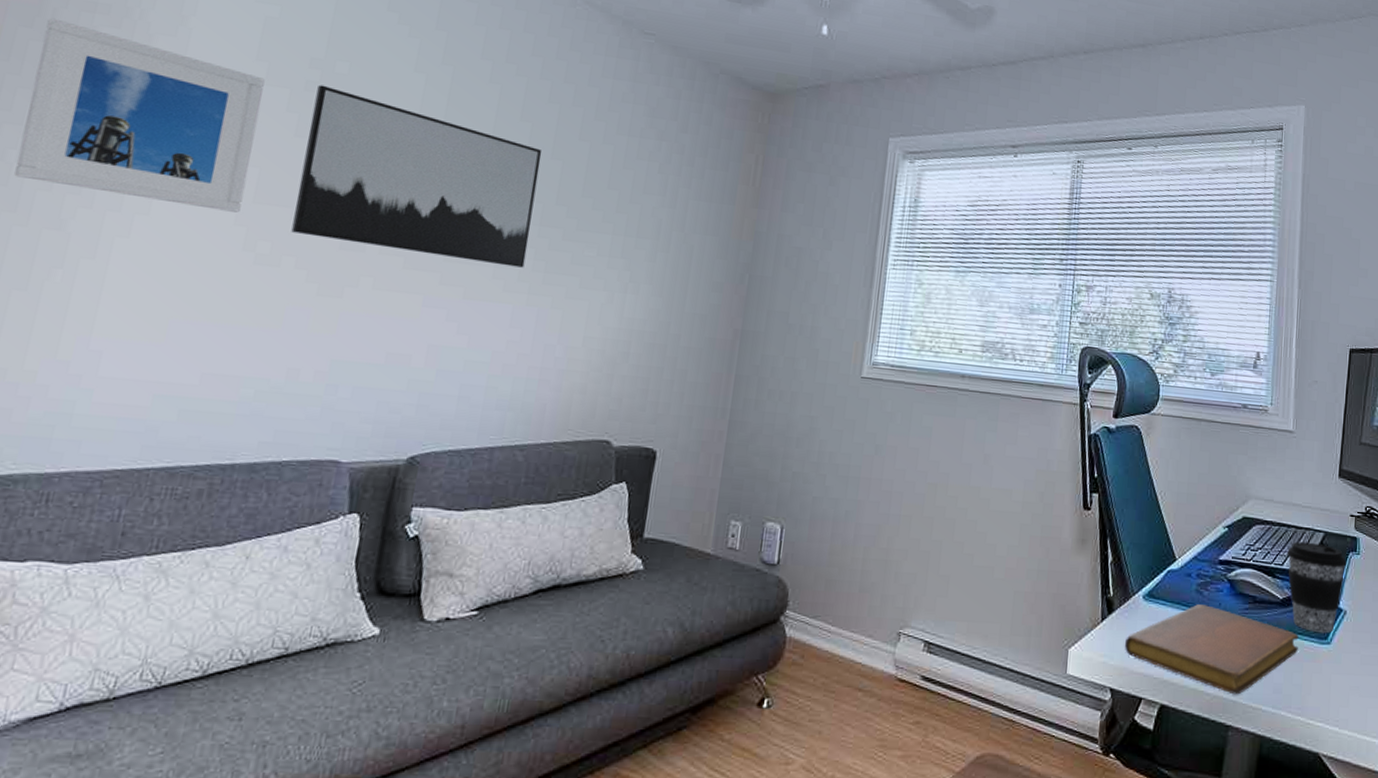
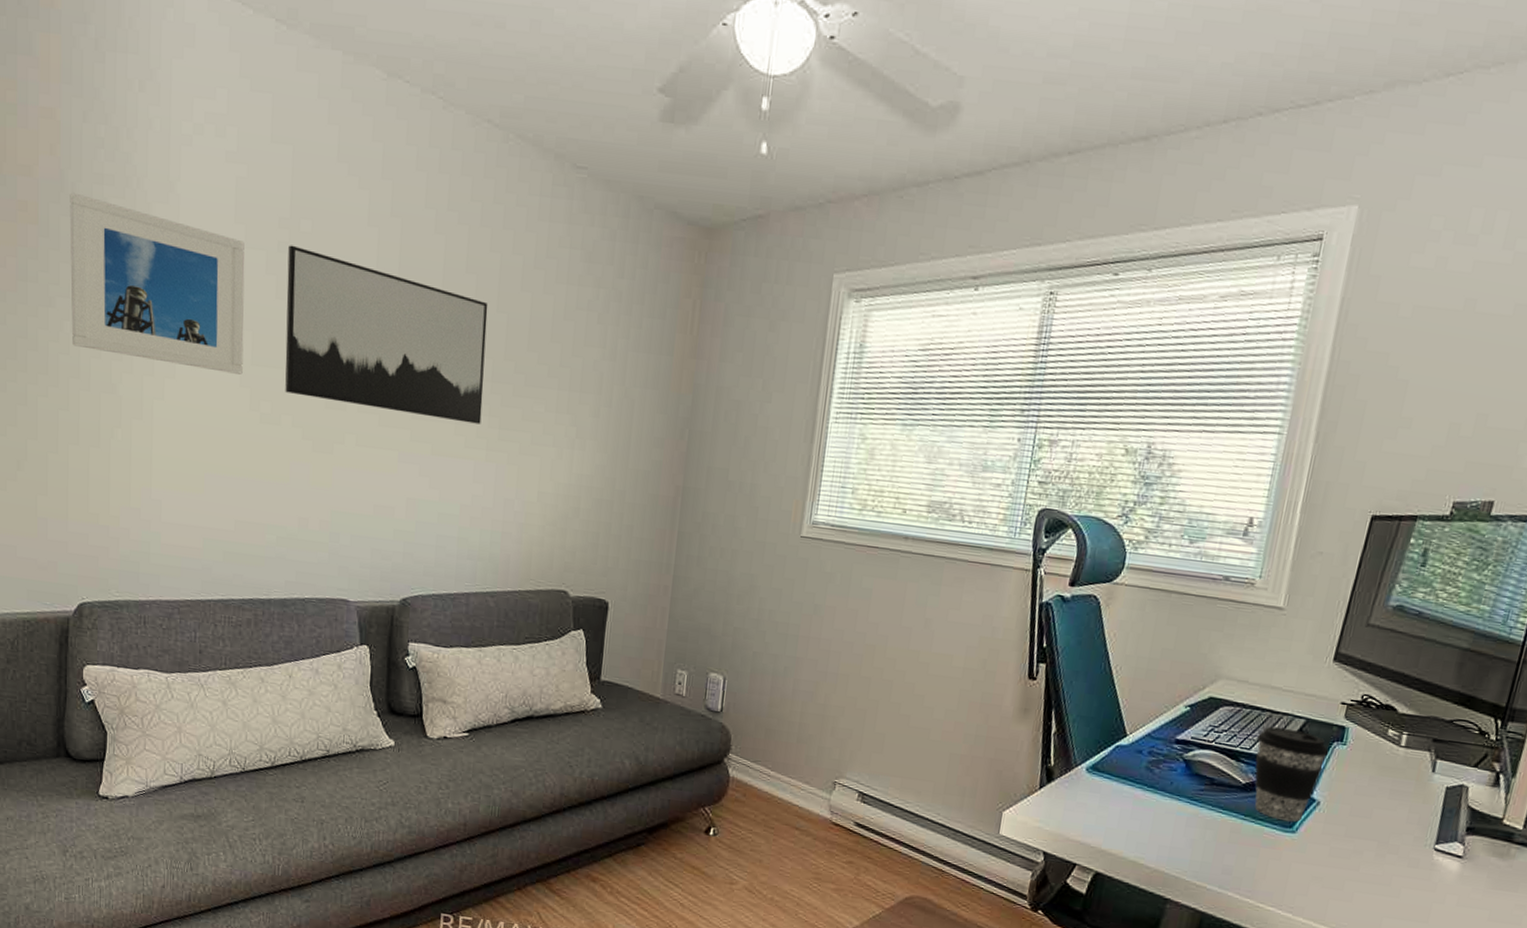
notebook: present [1125,604,1299,695] -> none [1062,781,1259,872]

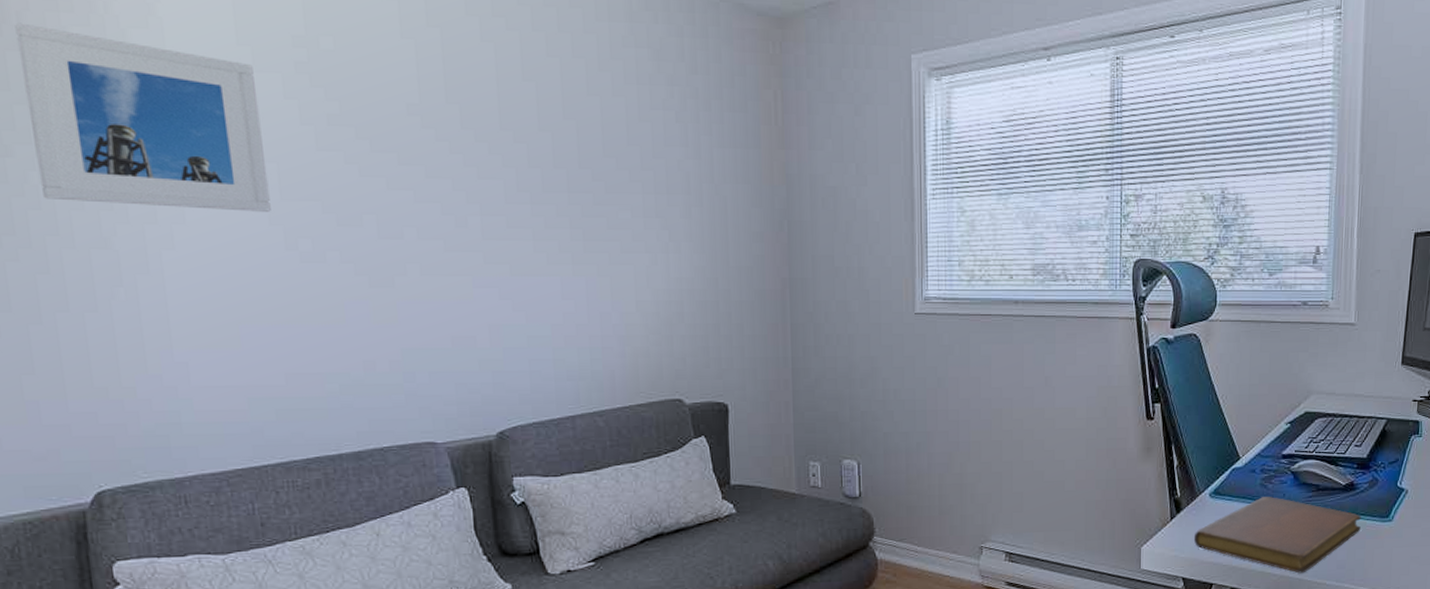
wall art: present [285,245,488,424] -> none [308,65,562,238]
notebook: none [1062,781,1259,872] -> present [1194,497,1361,574]
coffee cup: present [1254,726,1329,822] -> none [1349,429,1409,512]

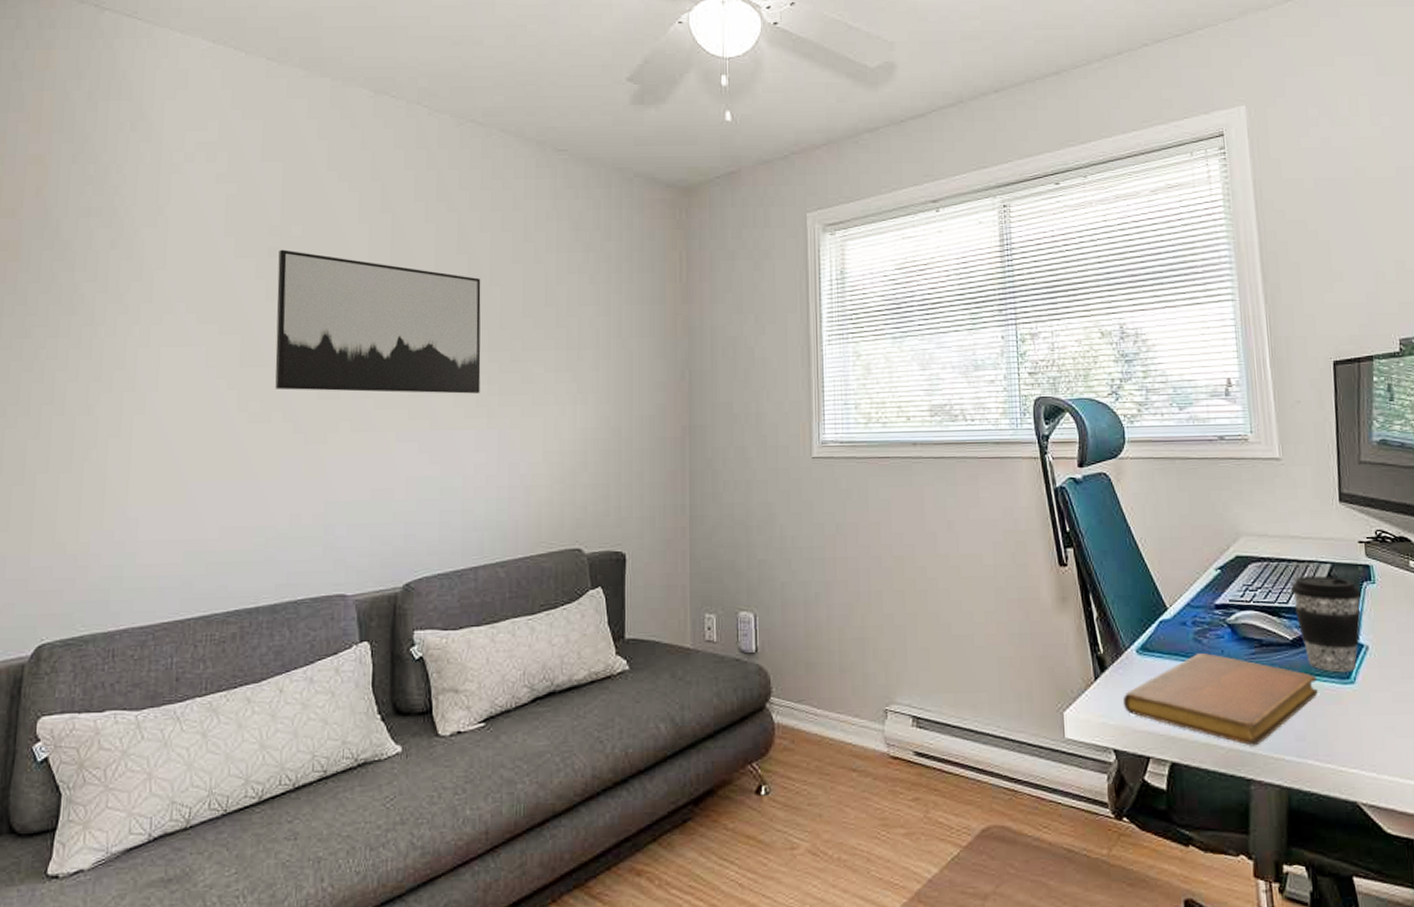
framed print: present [15,23,271,212] -> none [47,227,234,378]
wall art: none [308,65,562,238] -> present [275,249,481,394]
coffee cup: none [1349,429,1409,512] -> present [1290,575,1362,672]

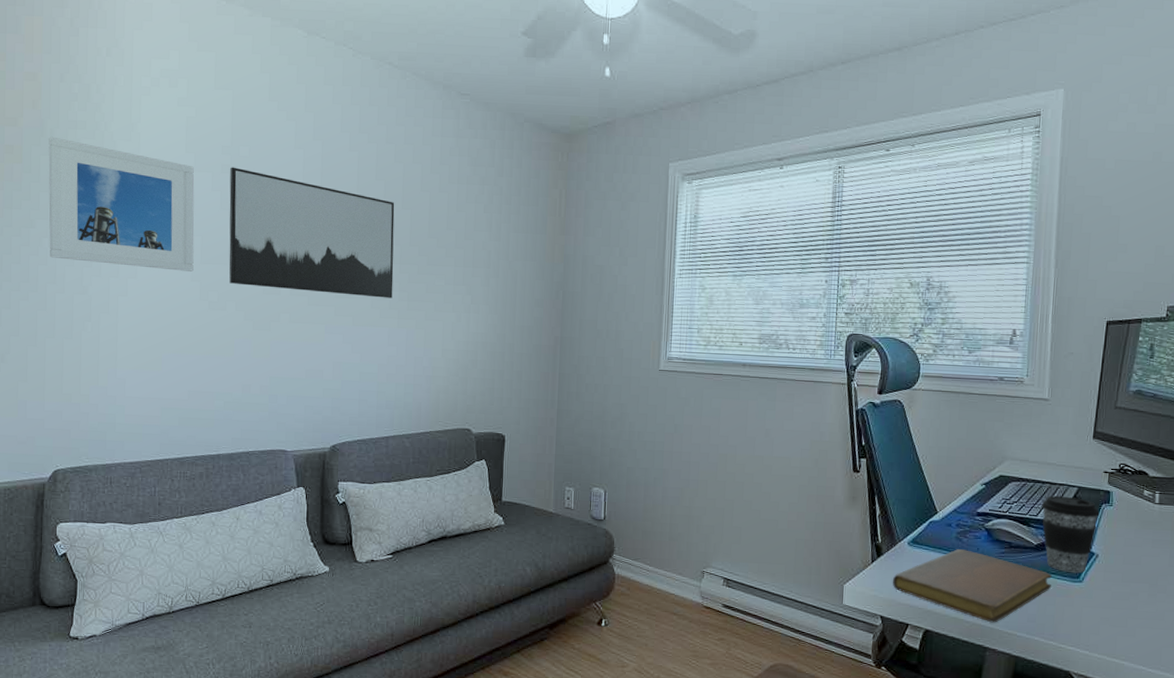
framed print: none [47,227,234,378] -> present [48,136,195,272]

